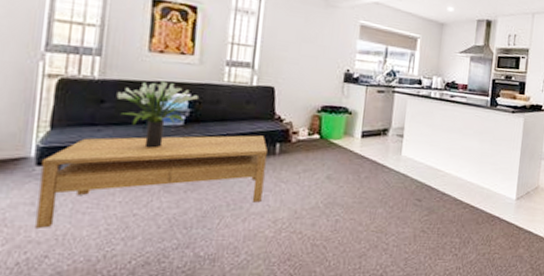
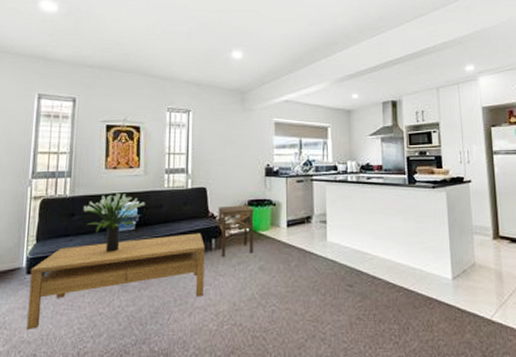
side table: none [283,109,327,163] -> present [217,205,254,257]

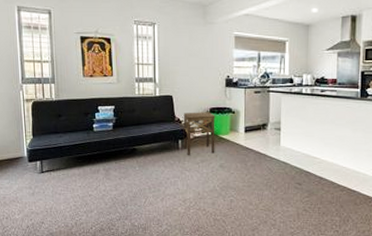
coffee table: present [27,233,205,329] -> none [31,134,173,204]
potted plant: present [83,192,146,252] -> none [68,98,121,148]

